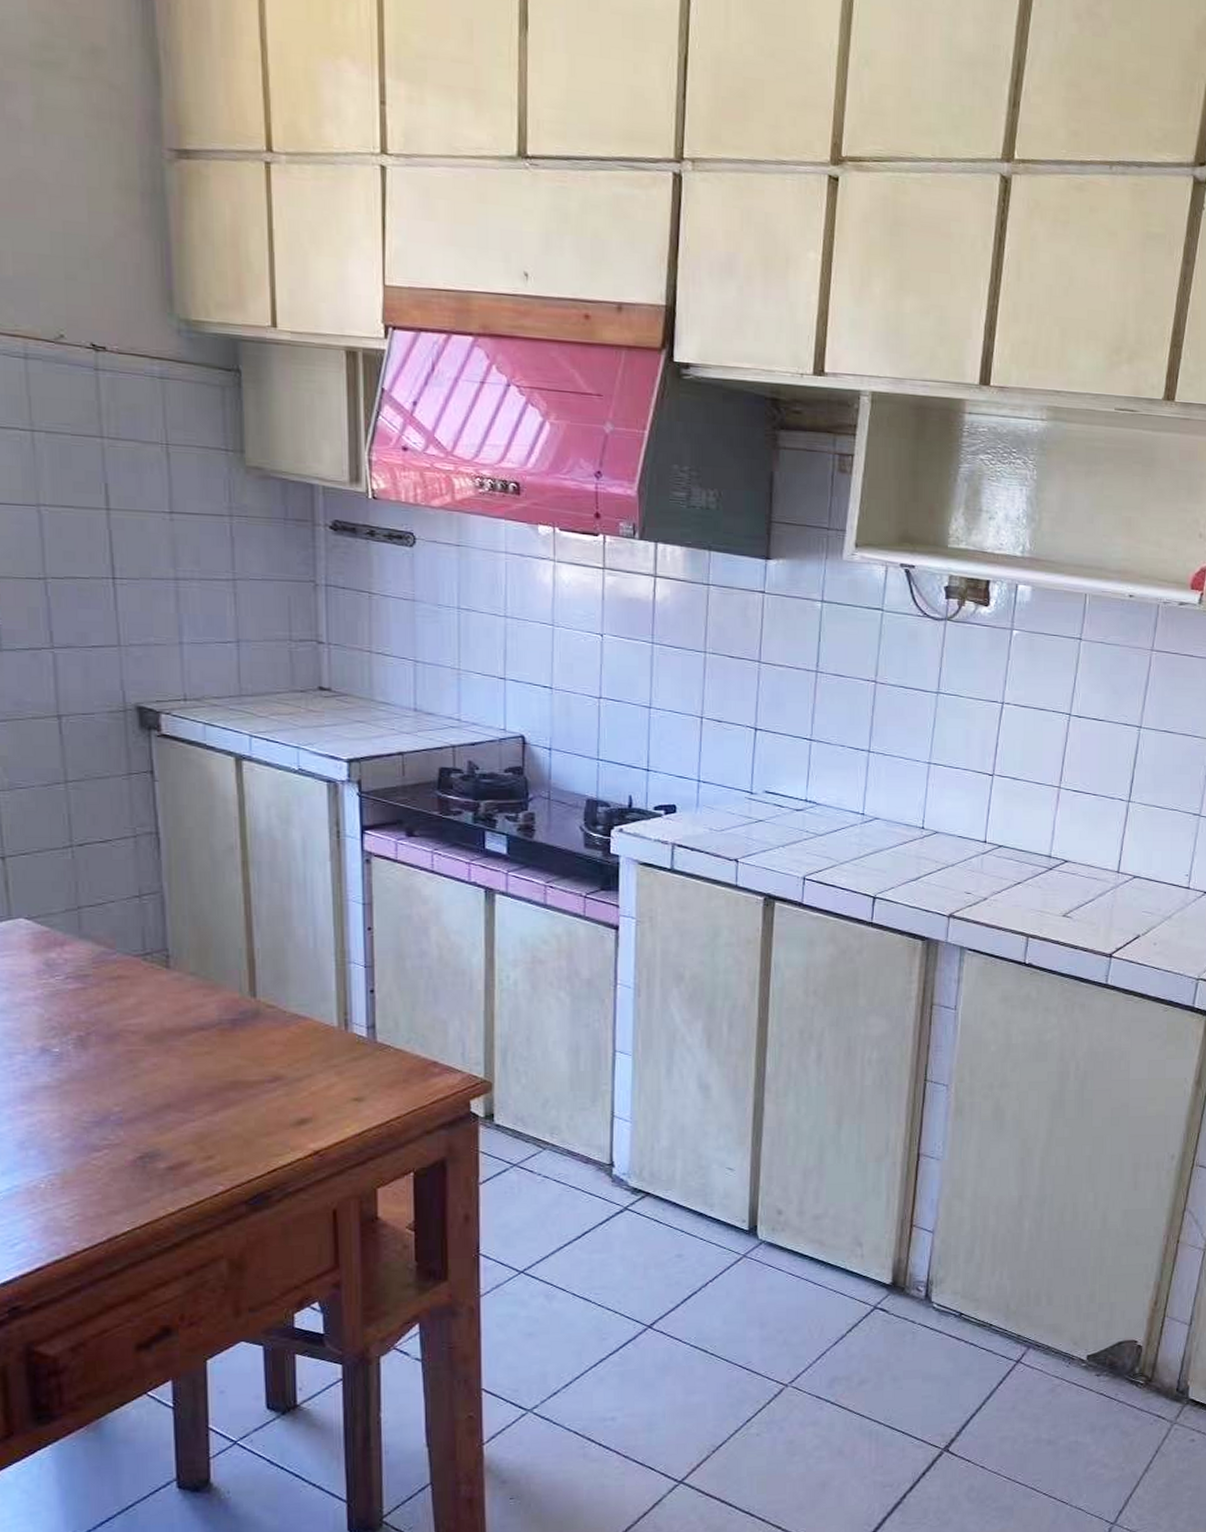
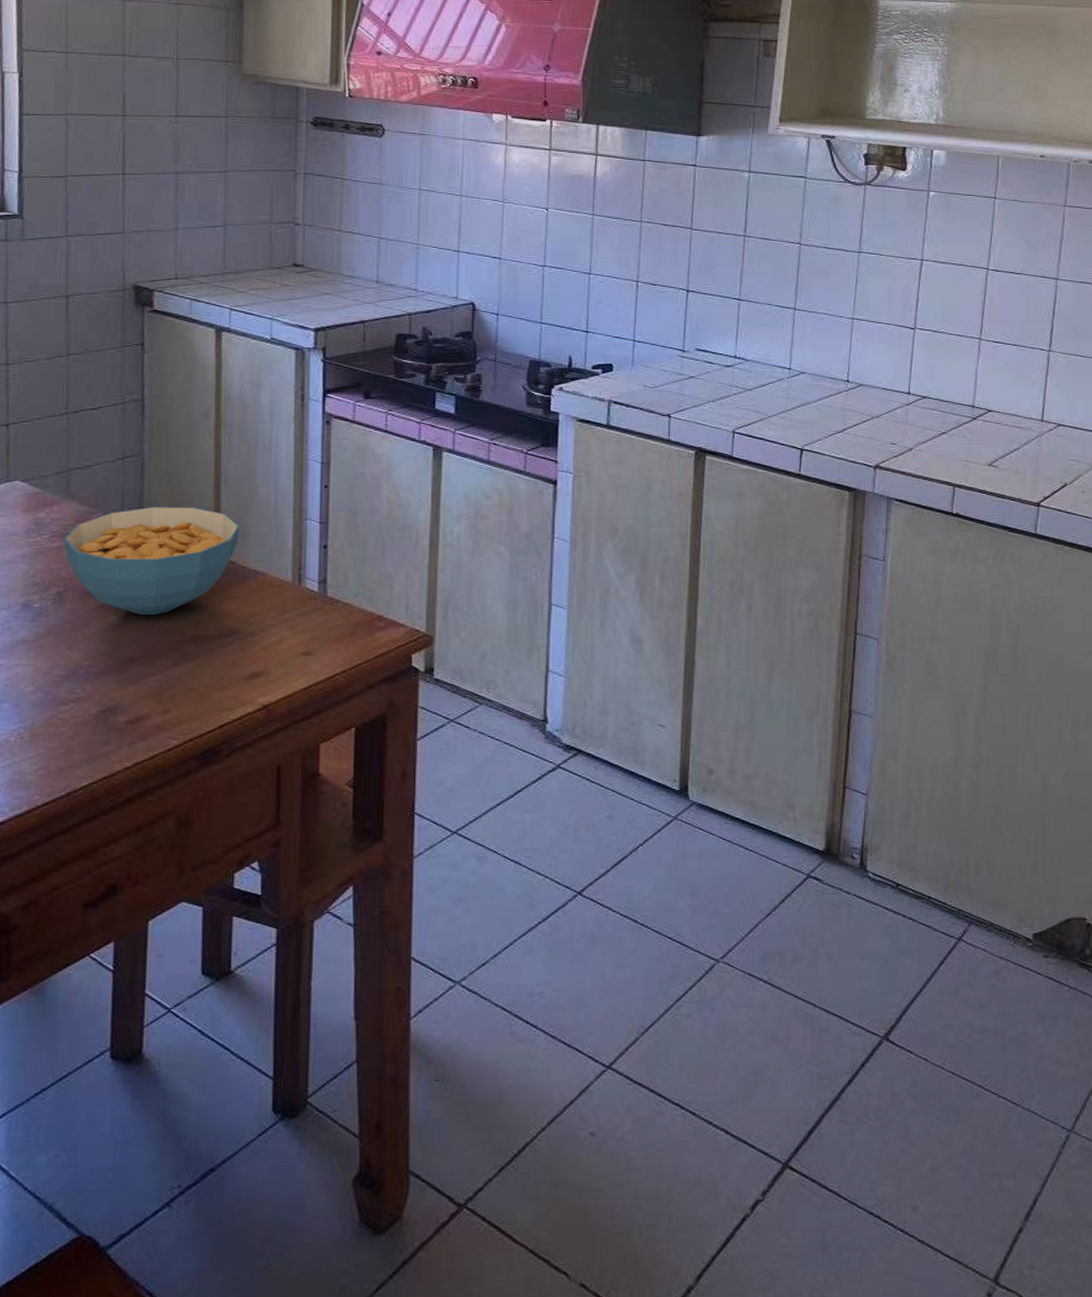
cereal bowl: none [80,948,278,1060] -> present [64,507,240,615]

